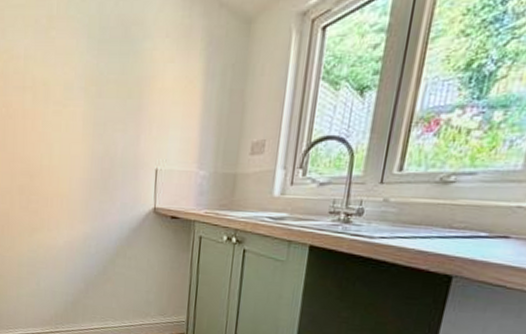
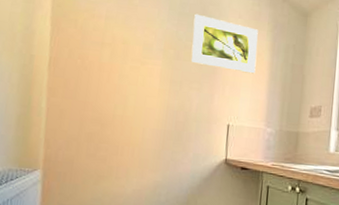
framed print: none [114,39,189,107] -> present [191,14,258,74]

